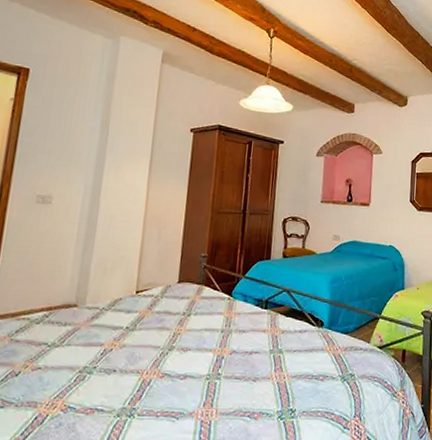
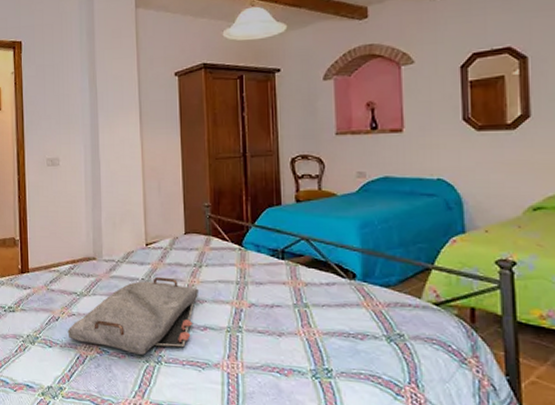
serving tray: none [27,325,185,409] -> present [67,276,199,355]

